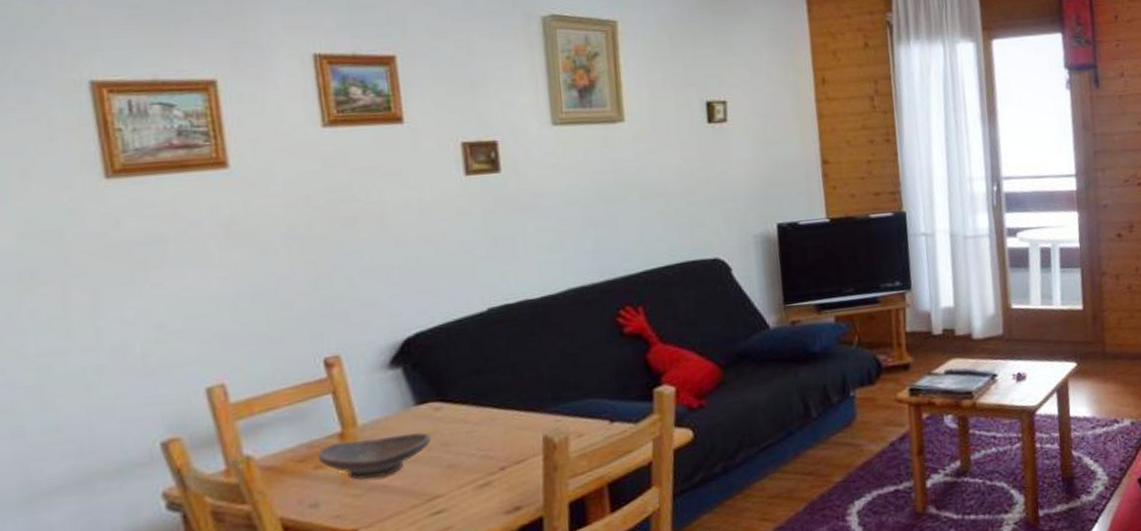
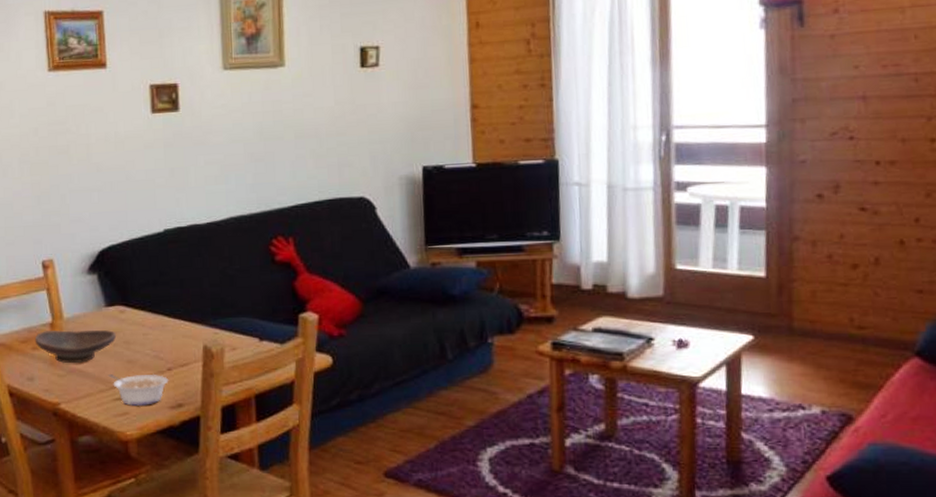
legume: none [423,476,502,518] -> present [109,373,169,406]

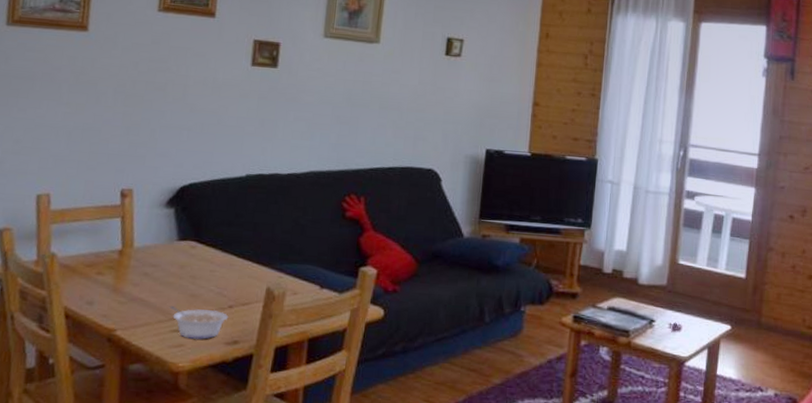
decorative bowl: present [34,330,117,364] -> none [100,257,184,293]

